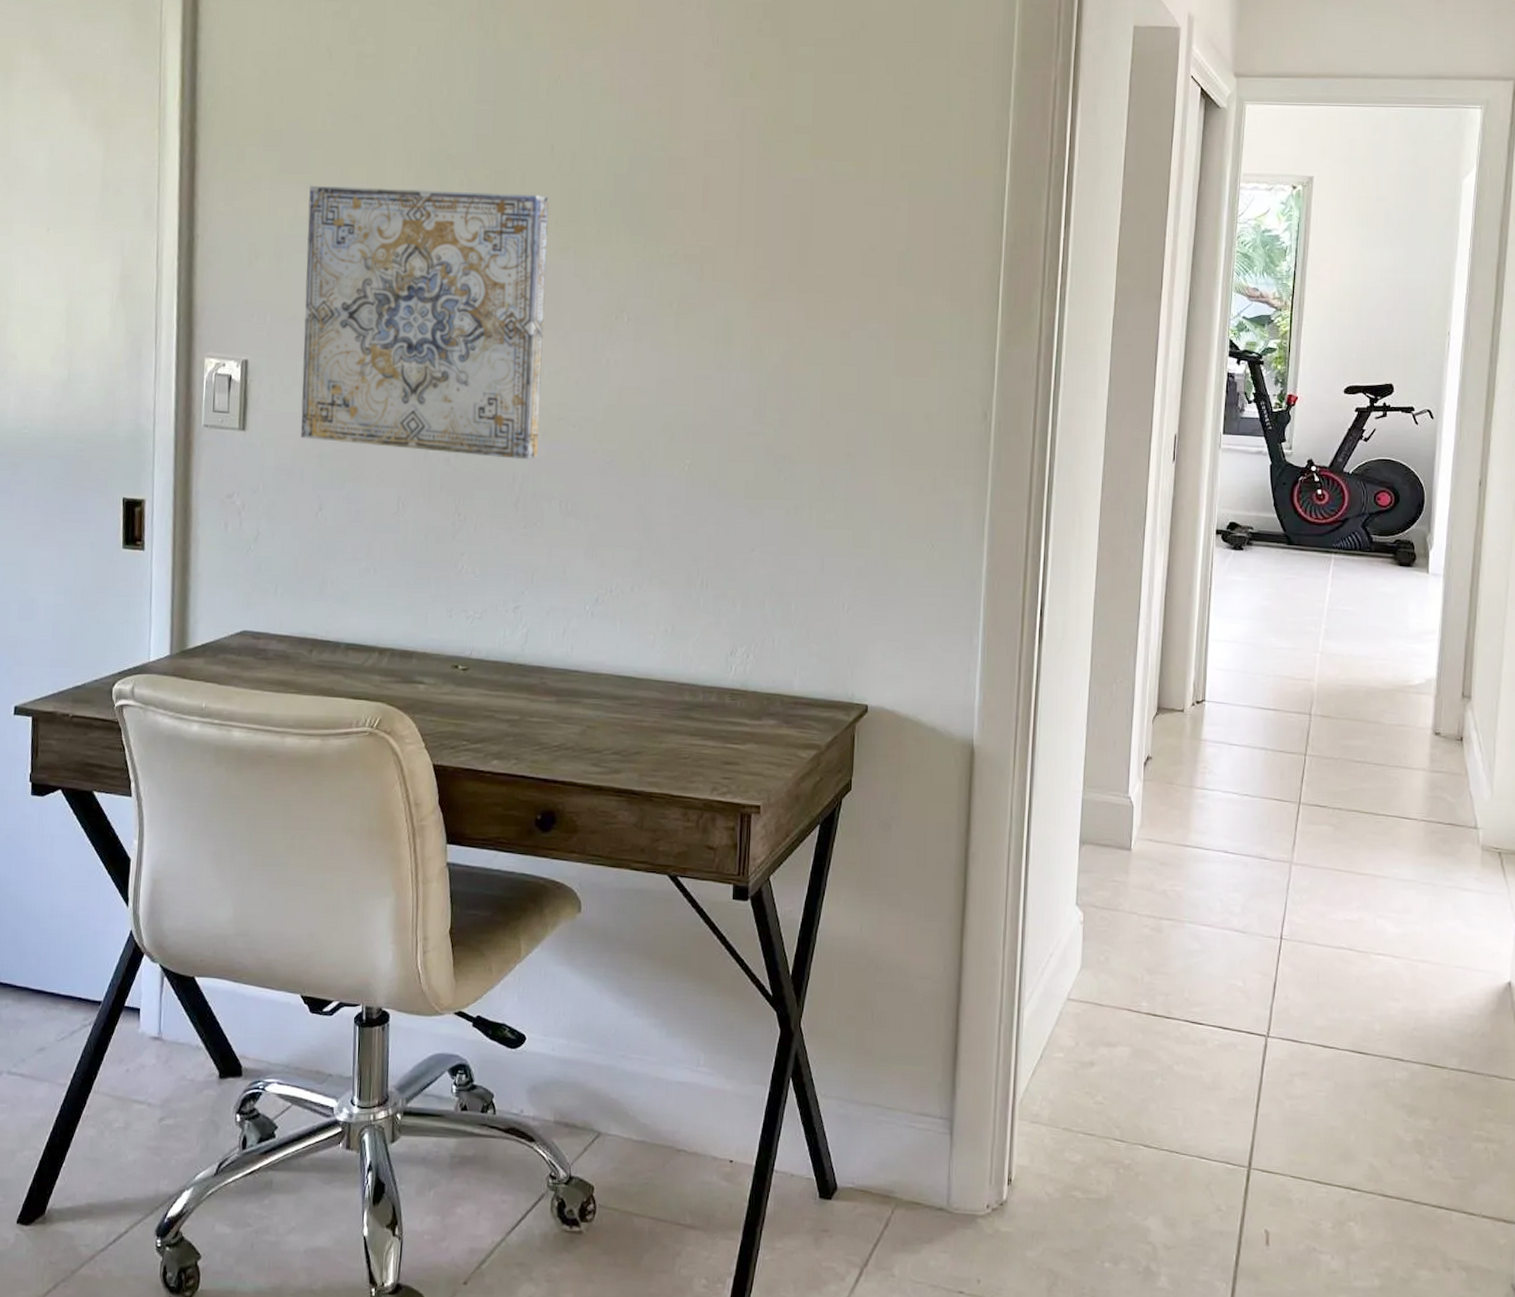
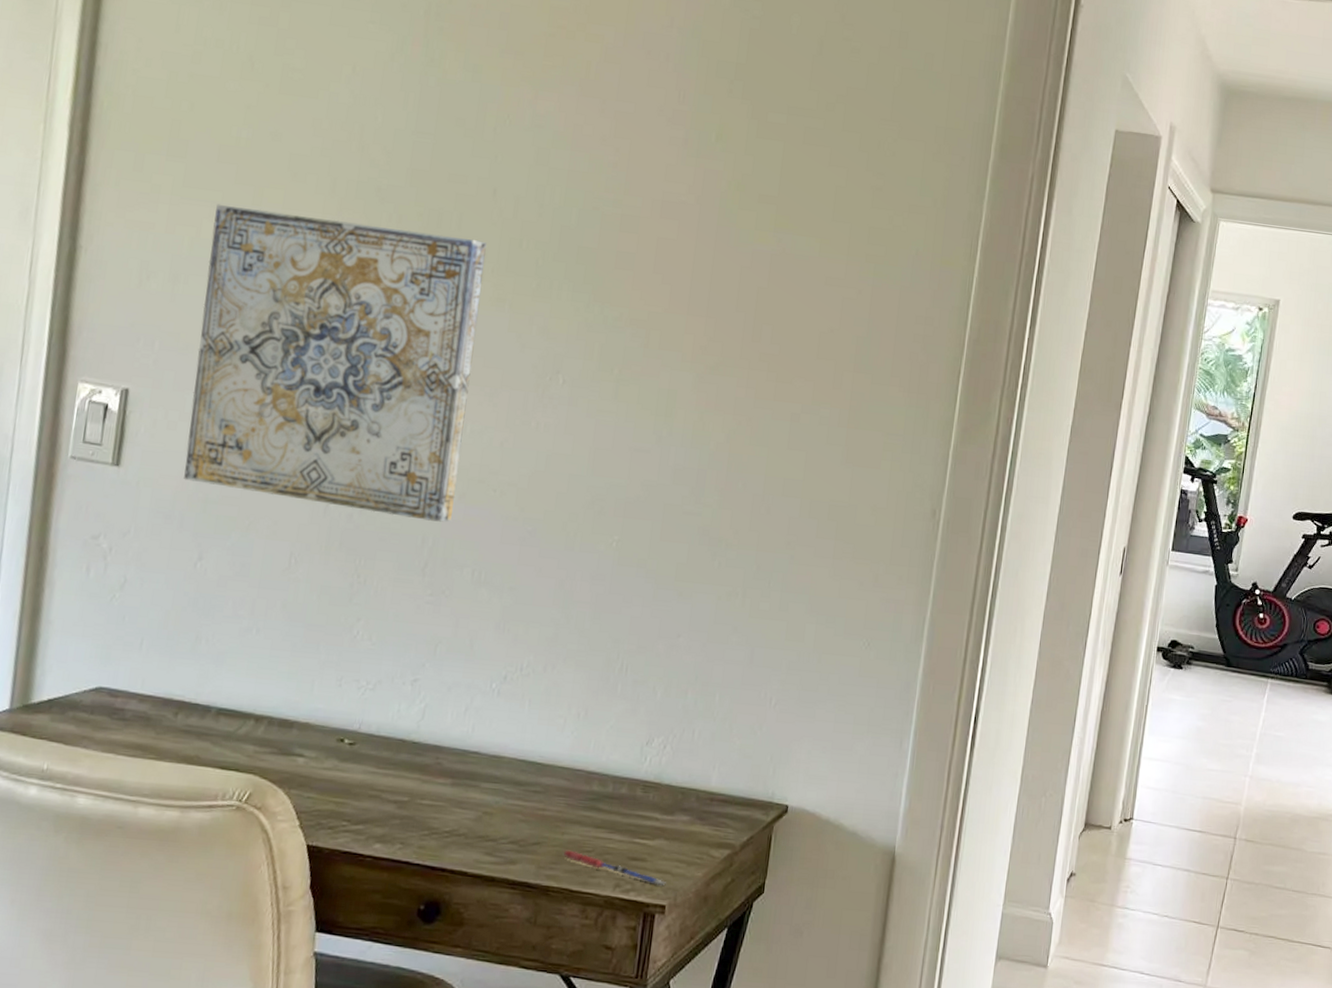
pen: none [662,757,760,788] -> present [563,850,667,886]

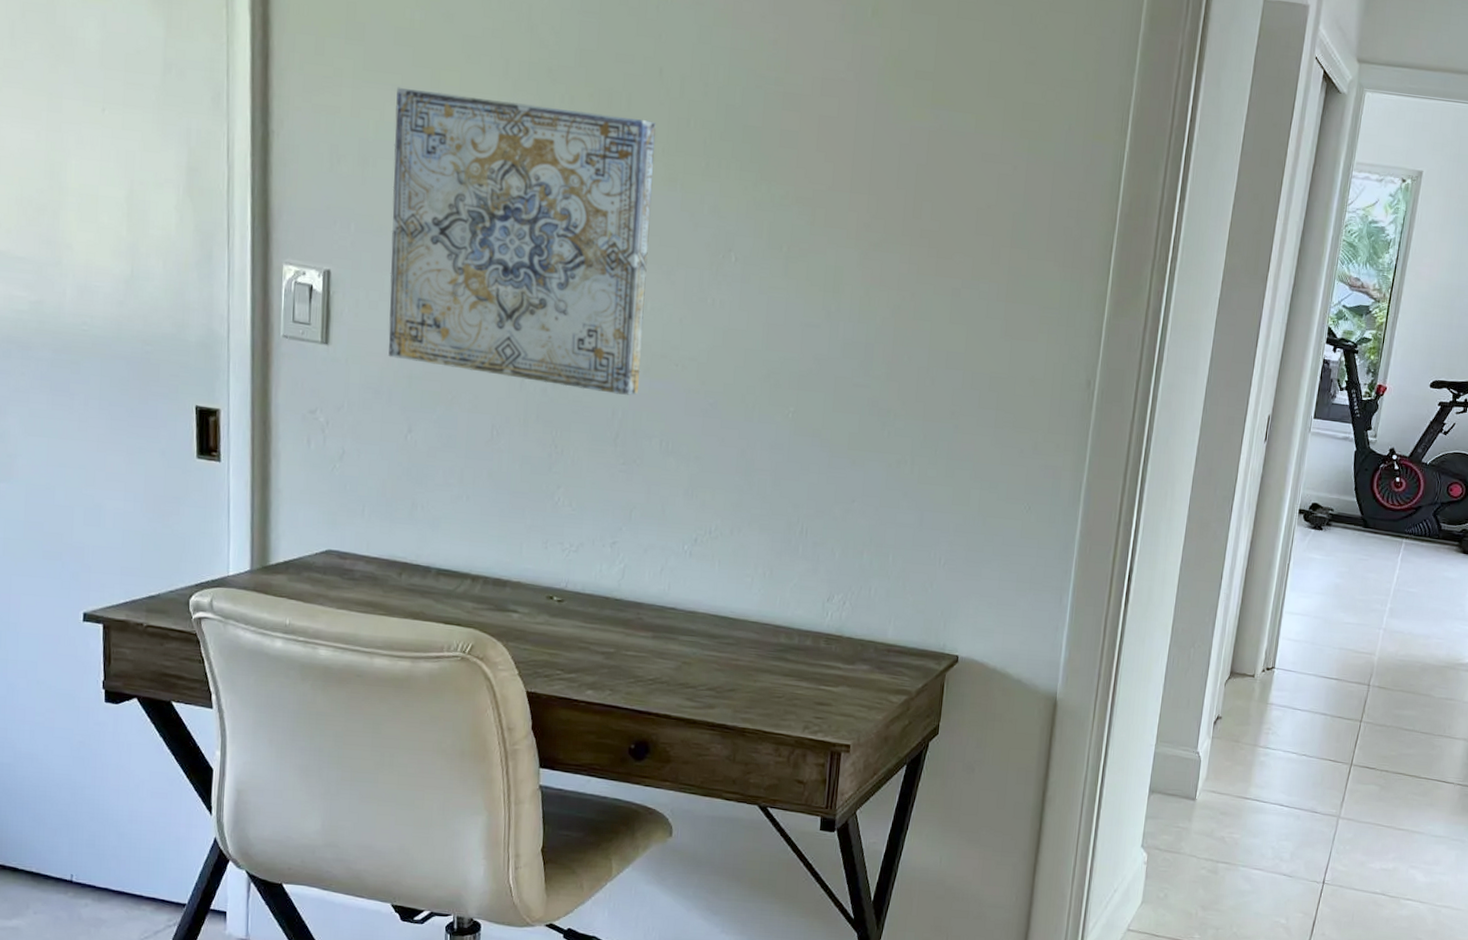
pen: present [563,850,667,886] -> none [756,695,851,728]

